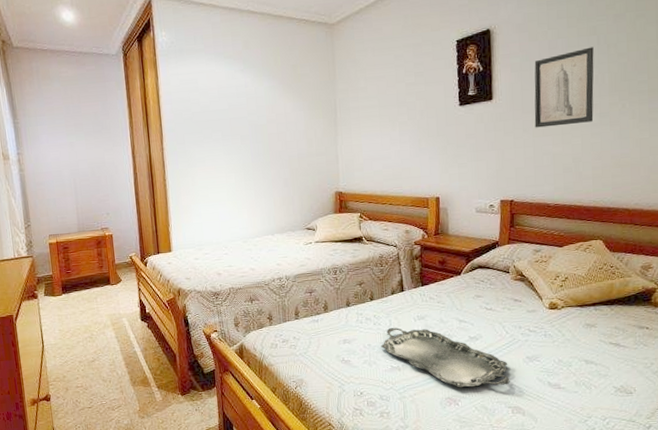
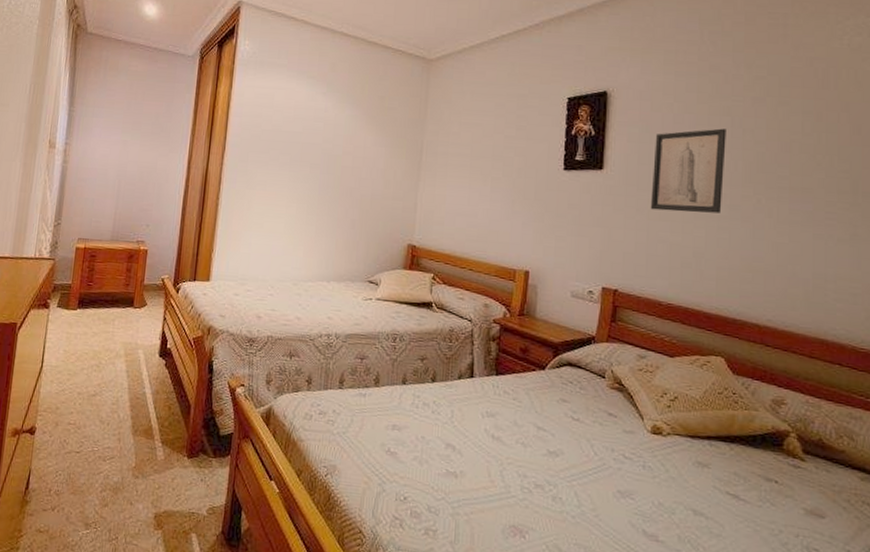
serving tray: present [381,327,510,388] -> none [437,421,594,523]

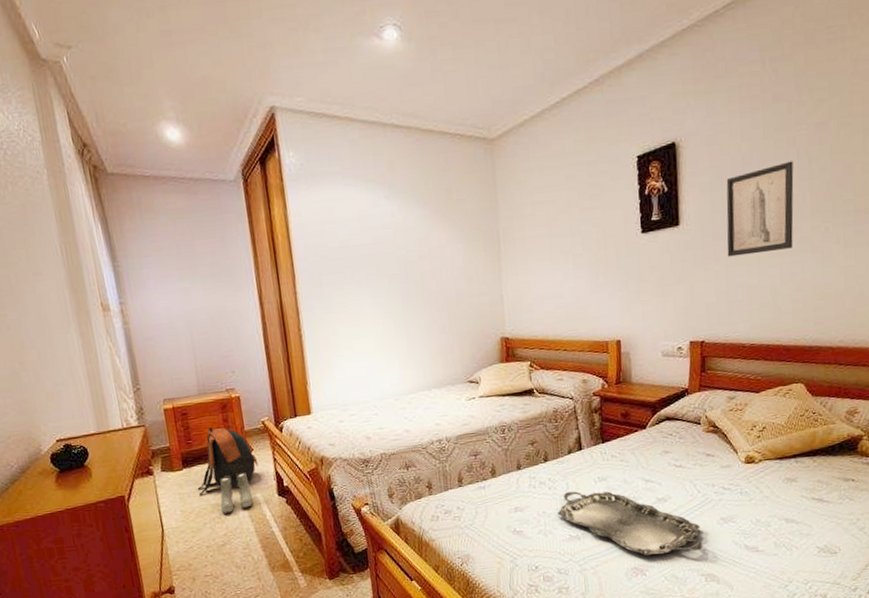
backpack: none [85,273,149,339] -> present [197,427,259,496]
boots: none [102,324,135,364] -> present [219,471,254,514]
serving tray: none [437,421,594,523] -> present [557,491,703,557]

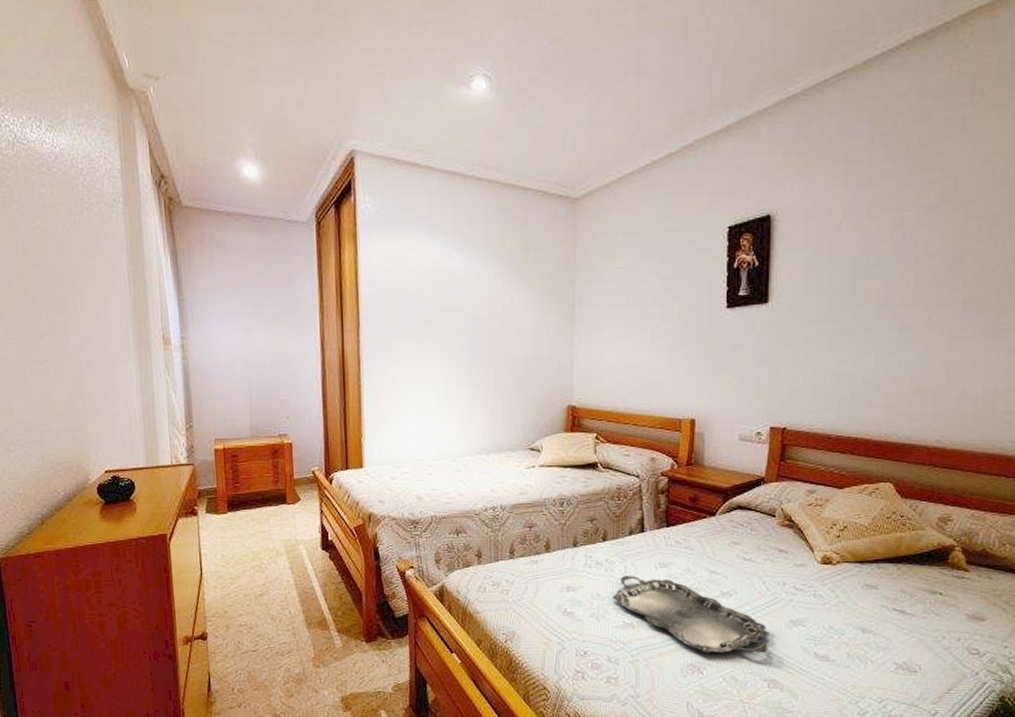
backpack: present [197,427,259,496] -> none [240,471,304,541]
boots: present [219,471,254,514] -> none [262,521,296,563]
wall art: present [726,161,794,257] -> none [818,244,898,341]

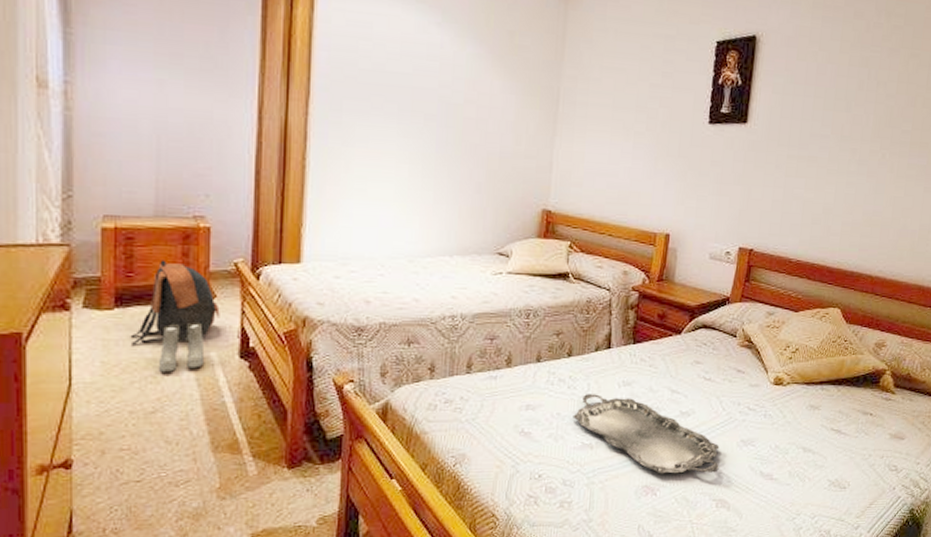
backpack: none [240,471,304,541] -> present [130,260,220,345]
boots: none [262,521,296,563] -> present [159,322,205,373]

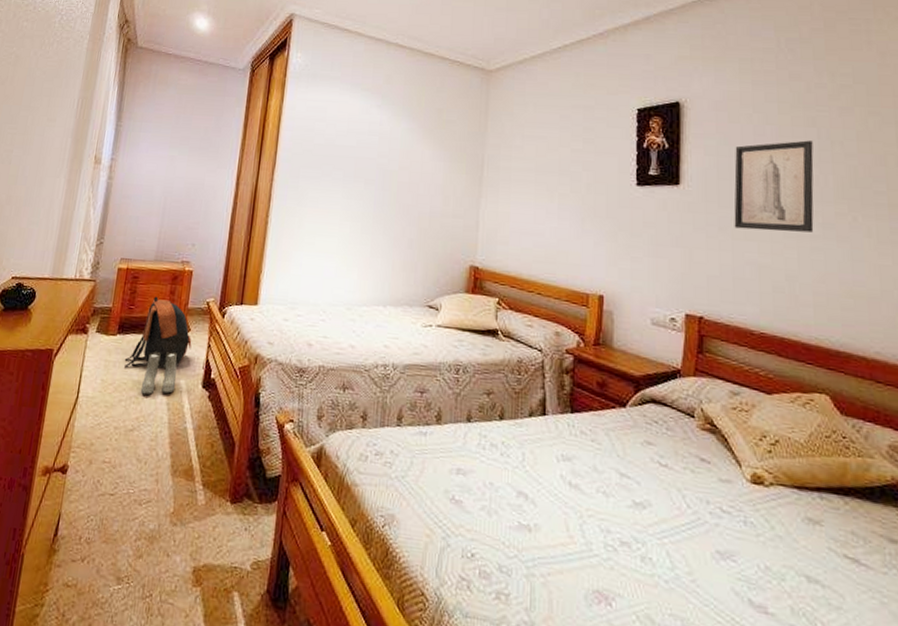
serving tray: present [573,394,720,474] -> none [507,464,691,590]
wall art: none [788,80,863,169] -> present [734,140,814,233]

